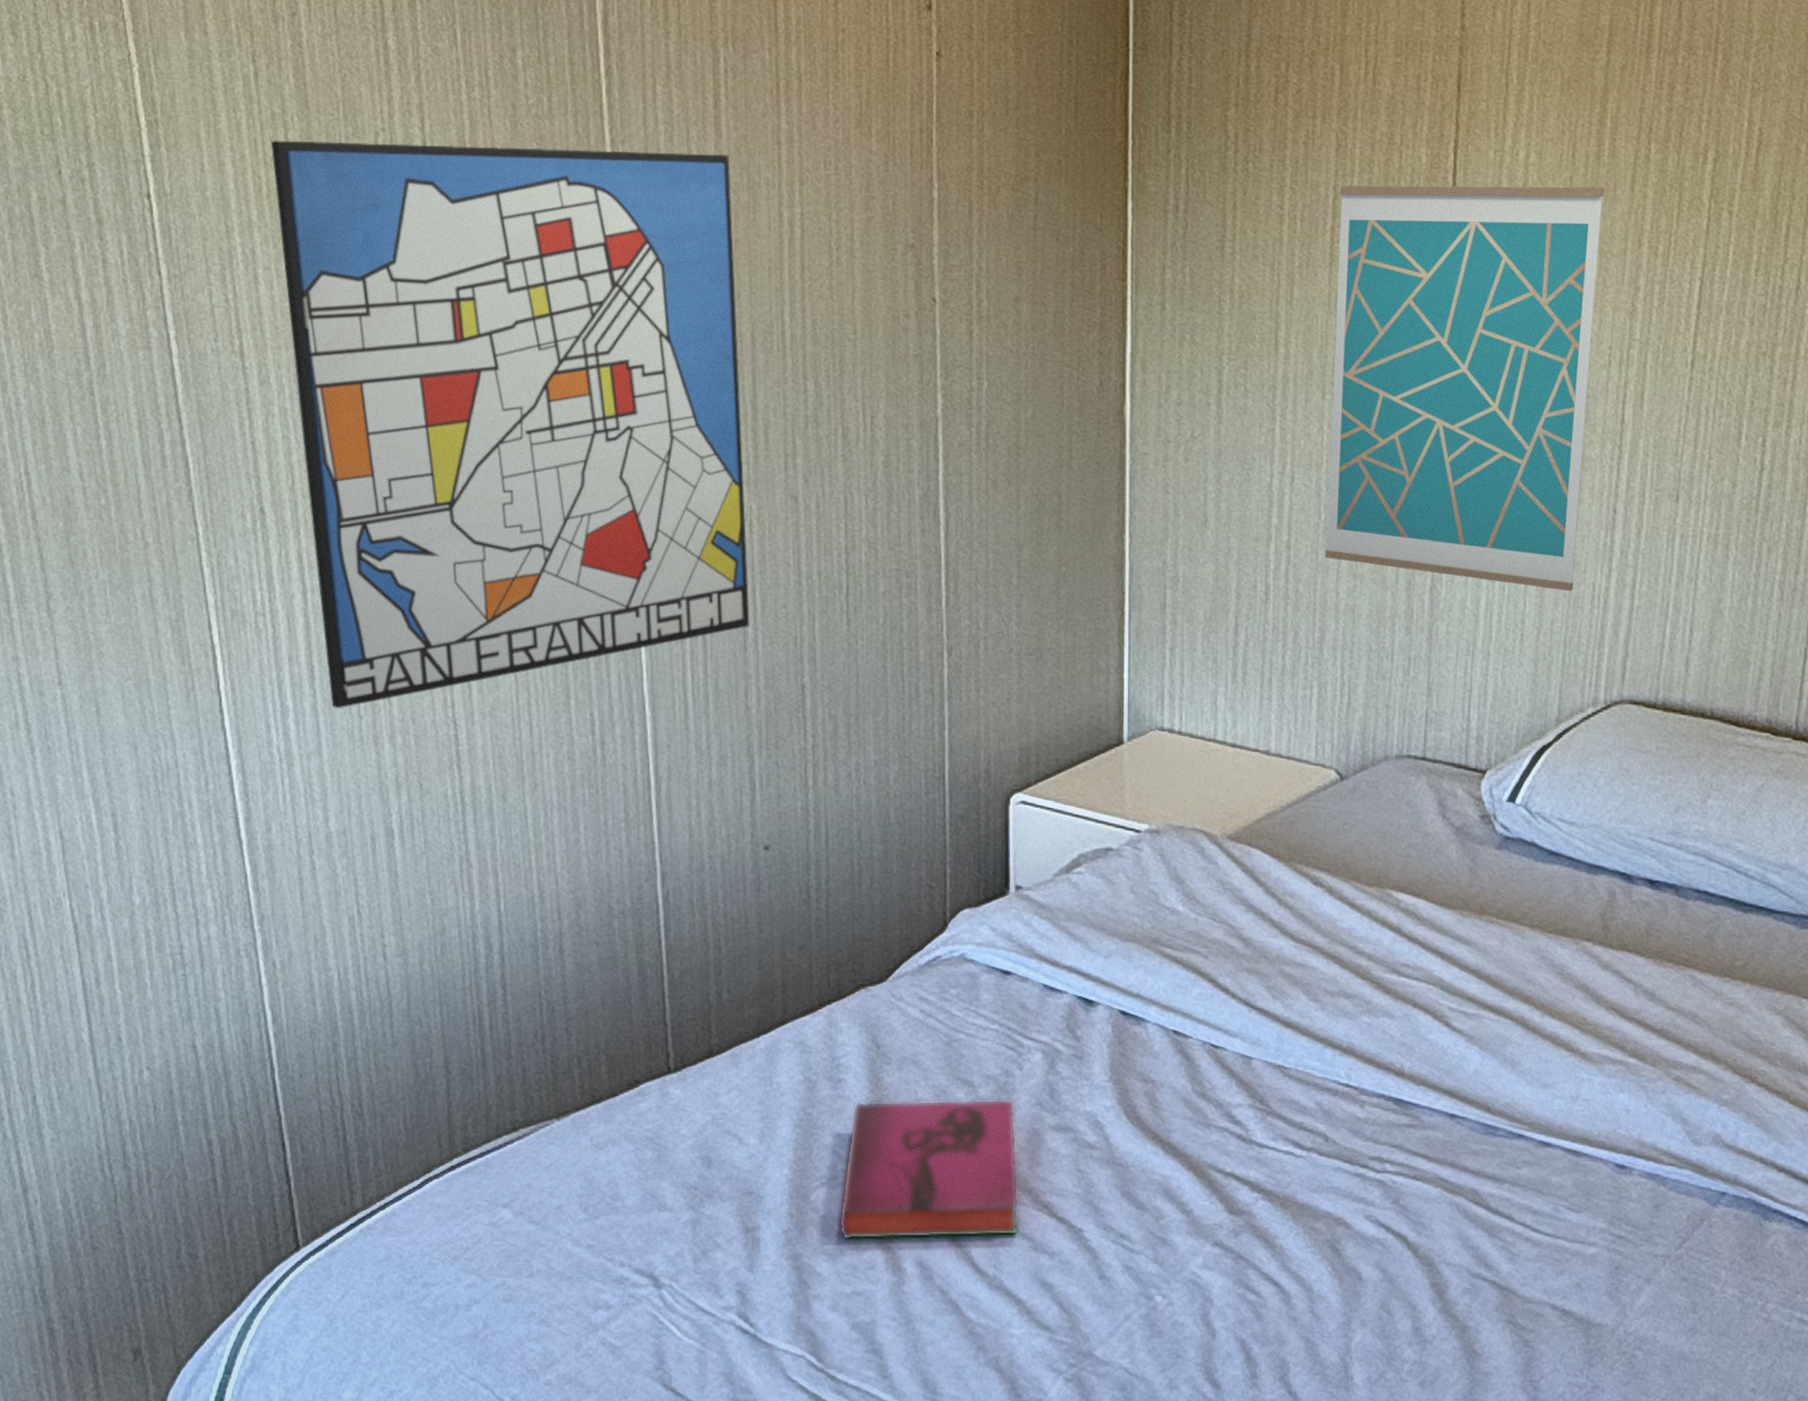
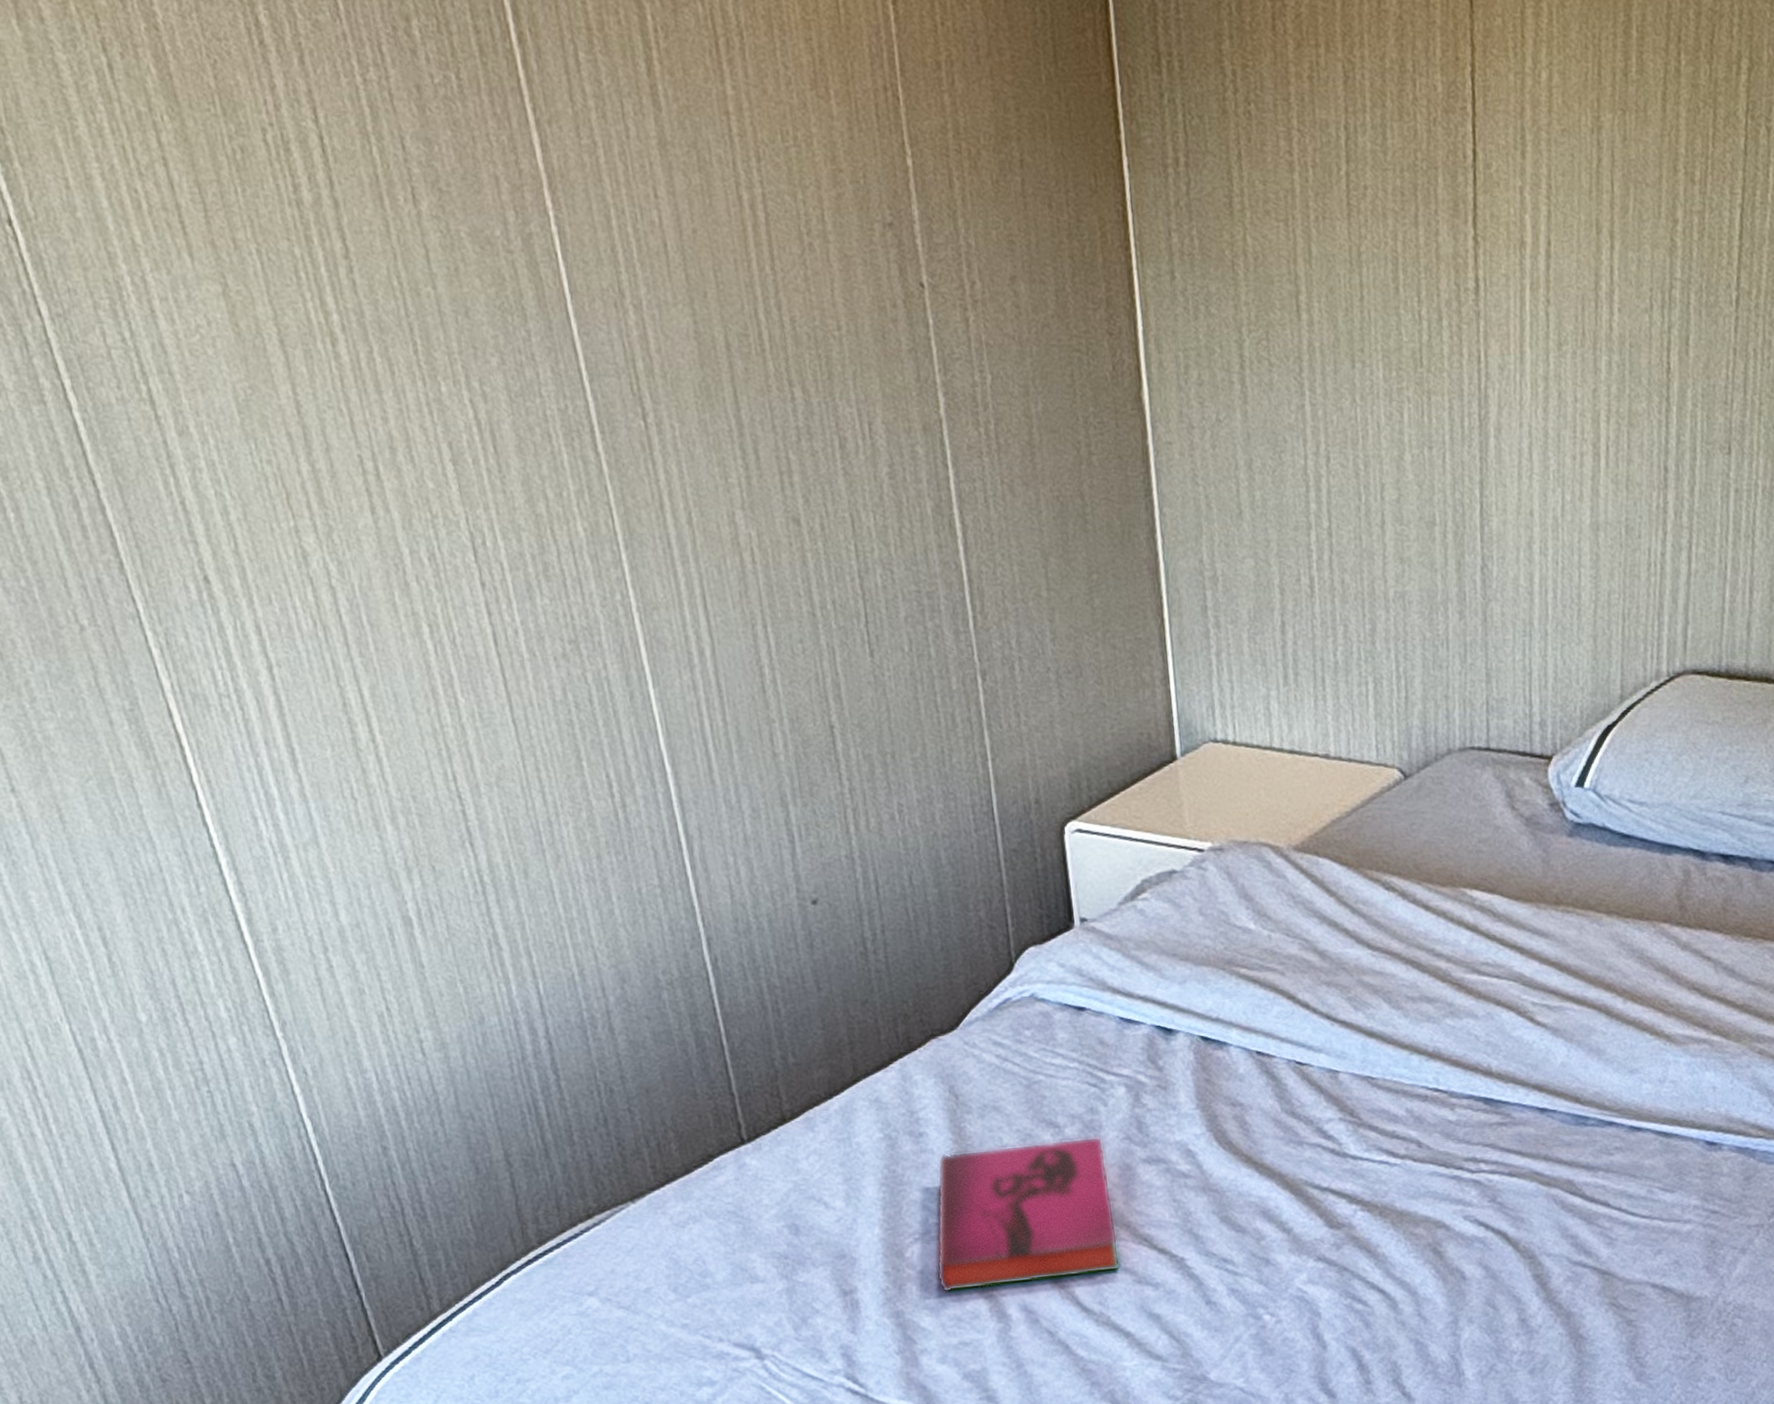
wall art: present [270,140,750,709] -> none [141,129,766,793]
wall art: present [1324,186,1605,592] -> none [1351,107,1635,560]

